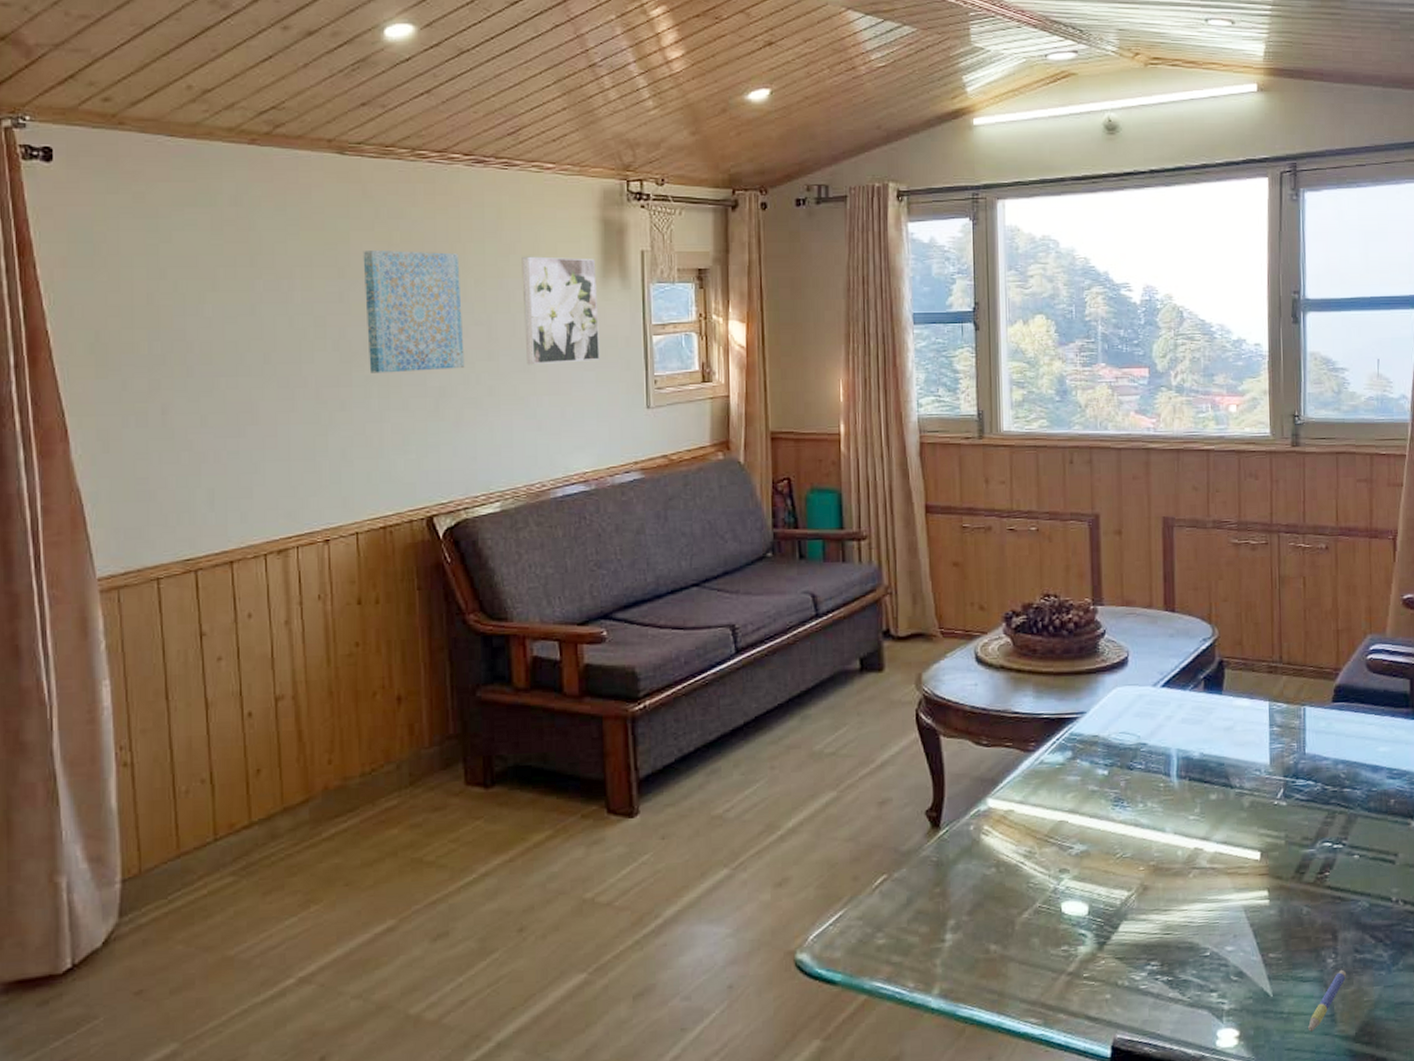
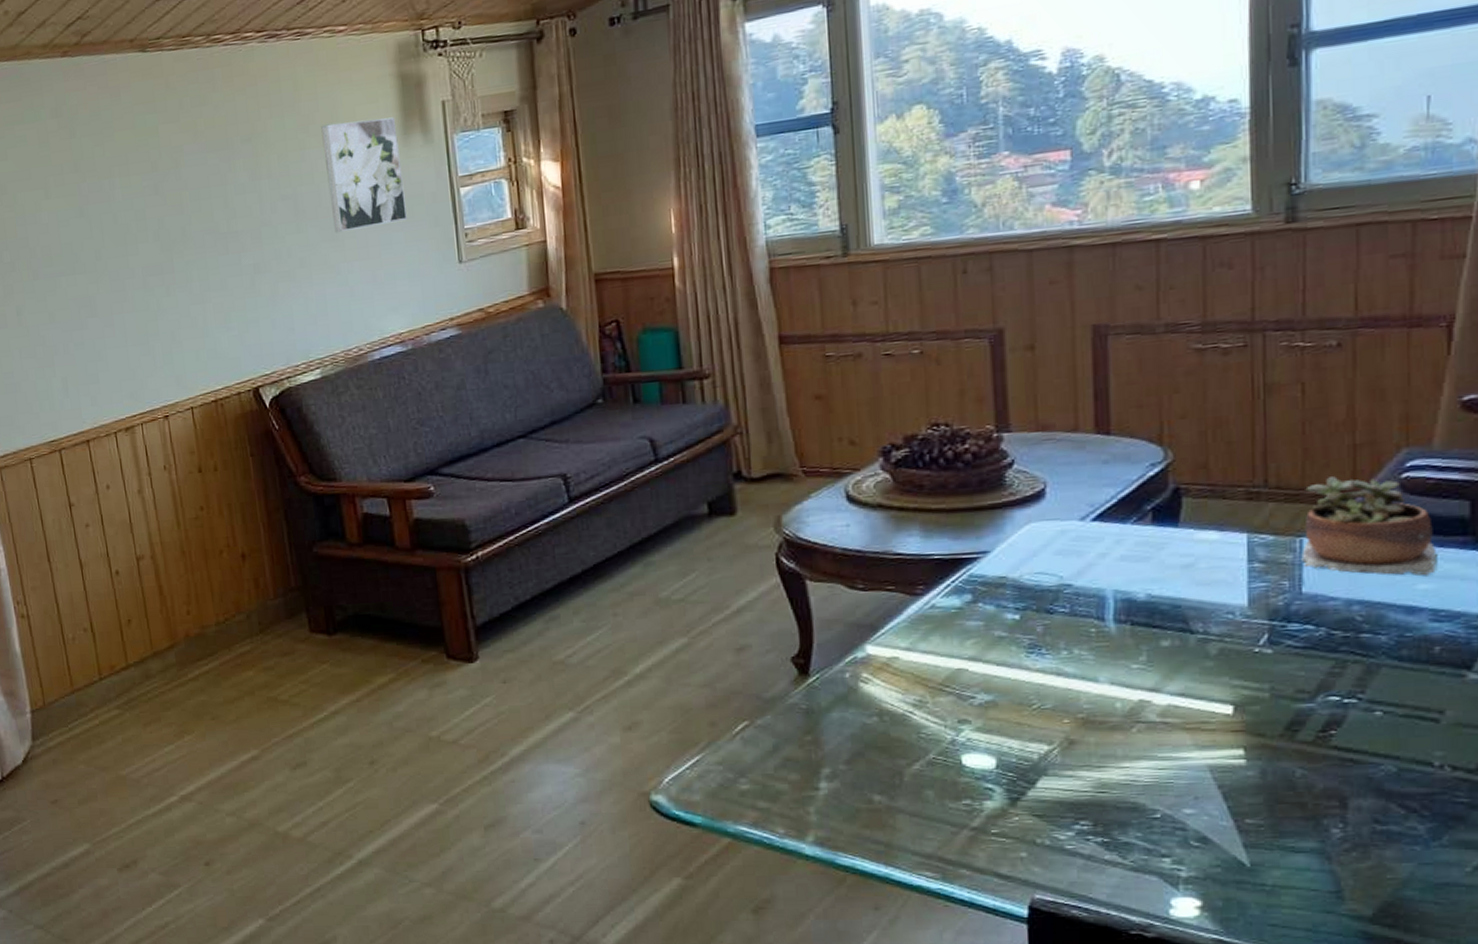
wall art: present [363,251,465,374] -> none [171,132,276,259]
succulent plant: none [1305,655,1390,741] -> present [1301,475,1436,576]
pen: present [1308,969,1347,1032] -> none [1302,841,1361,908]

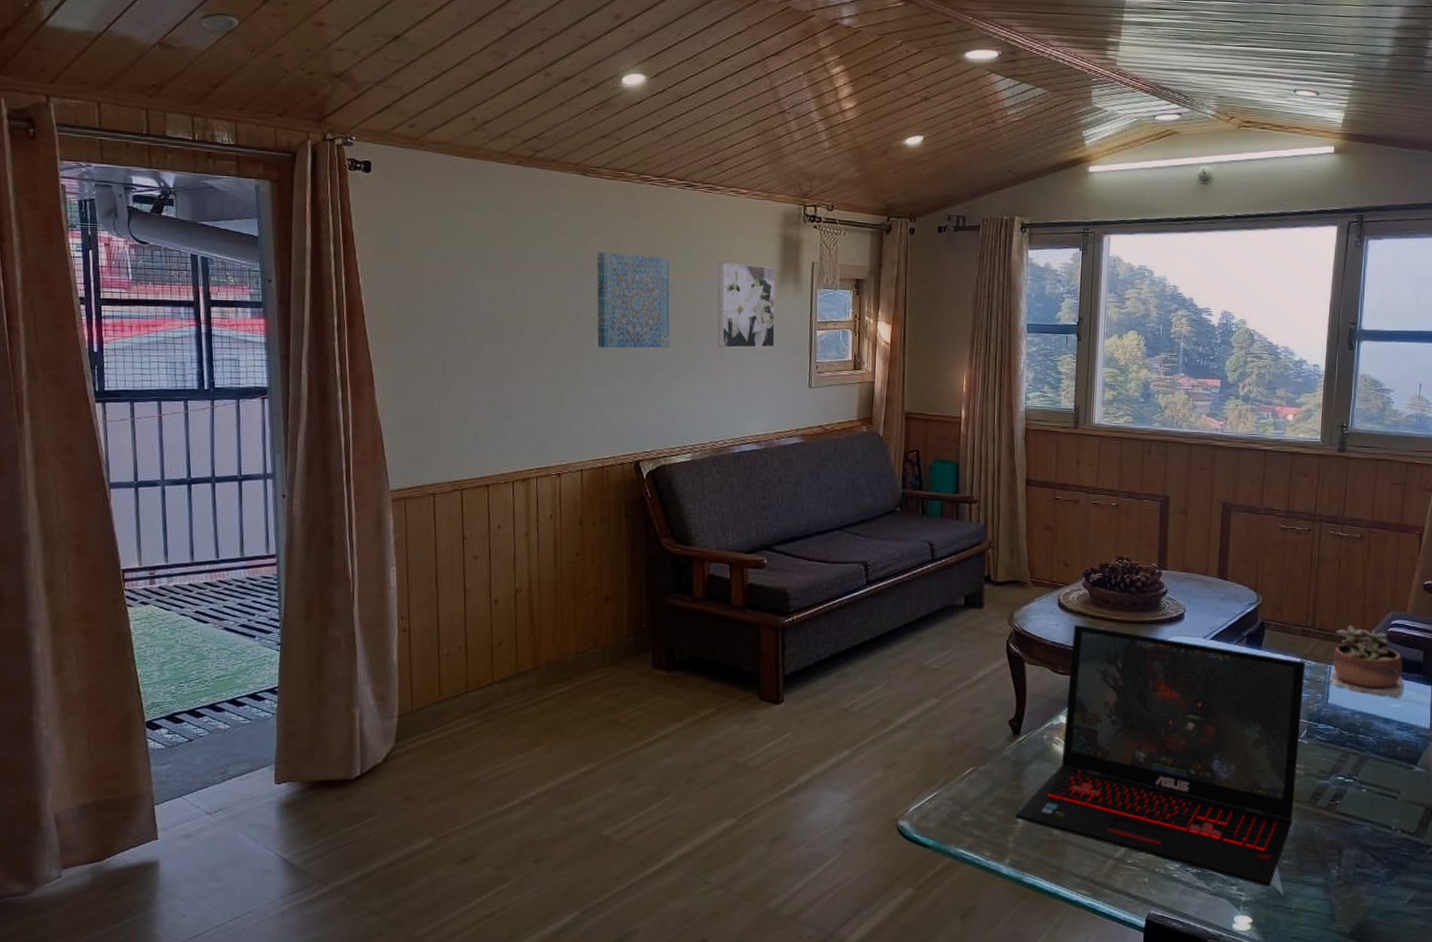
wall art: none [171,132,276,259] -> present [596,252,670,349]
laptop: none [815,521,1258,856] -> present [1015,624,1305,887]

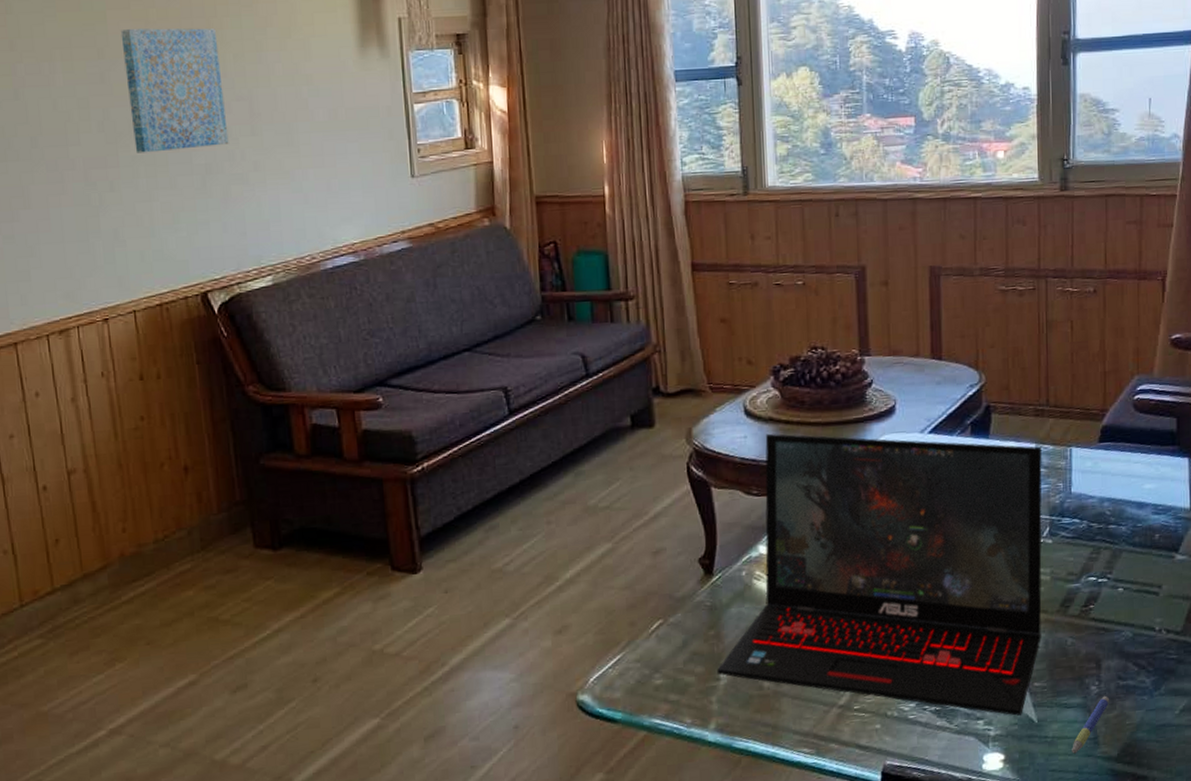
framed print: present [717,262,776,349] -> none [279,28,362,139]
pen: none [1311,879,1348,926] -> present [1072,695,1110,754]
succulent plant: present [1329,624,1403,699] -> none [1071,396,1156,478]

